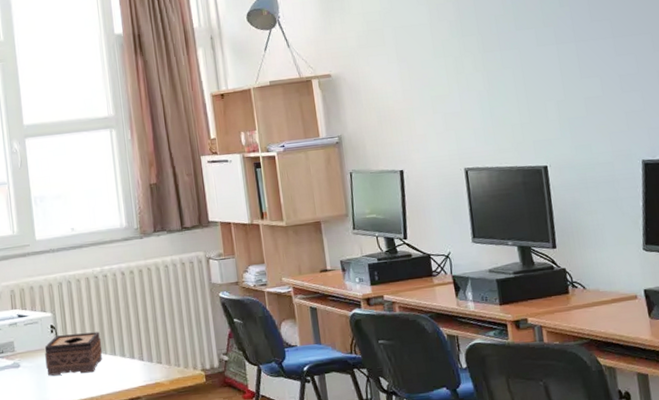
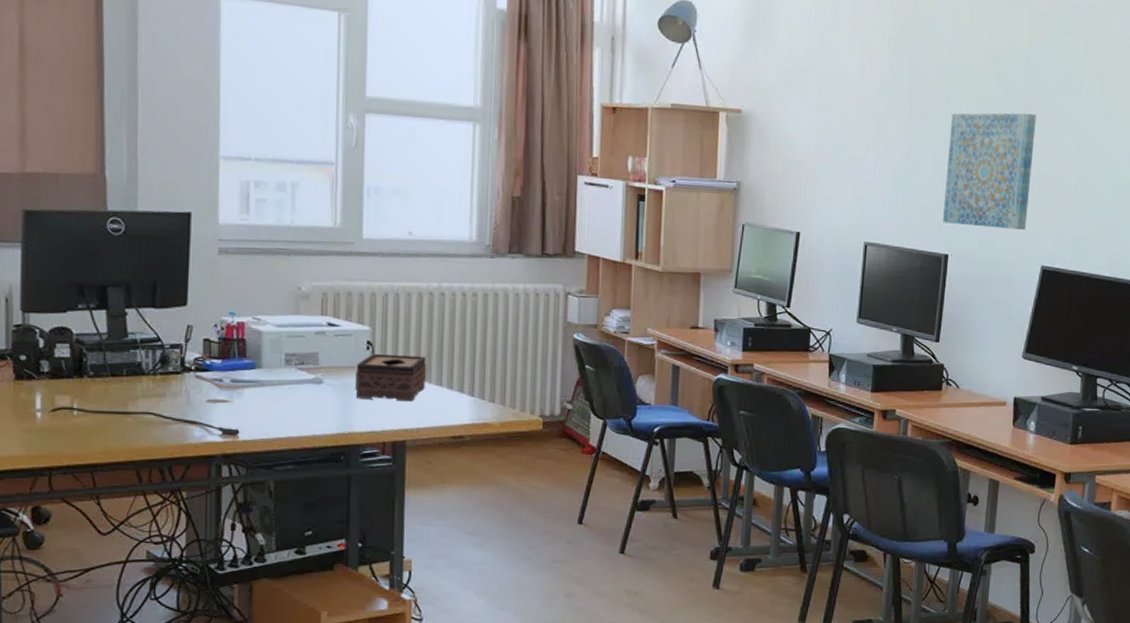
wall art: none [523,23,618,138] -> present [942,113,1036,230]

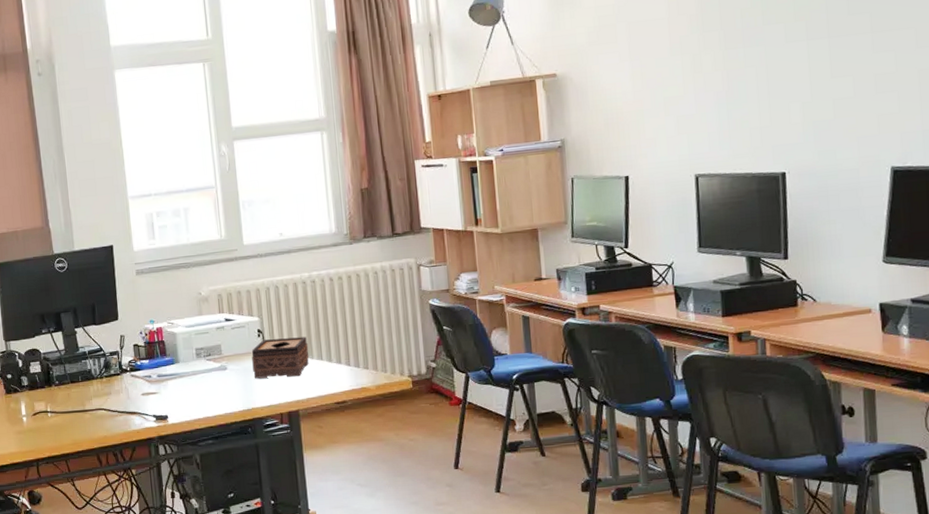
wall art: present [942,113,1036,230] -> none [769,17,868,142]

